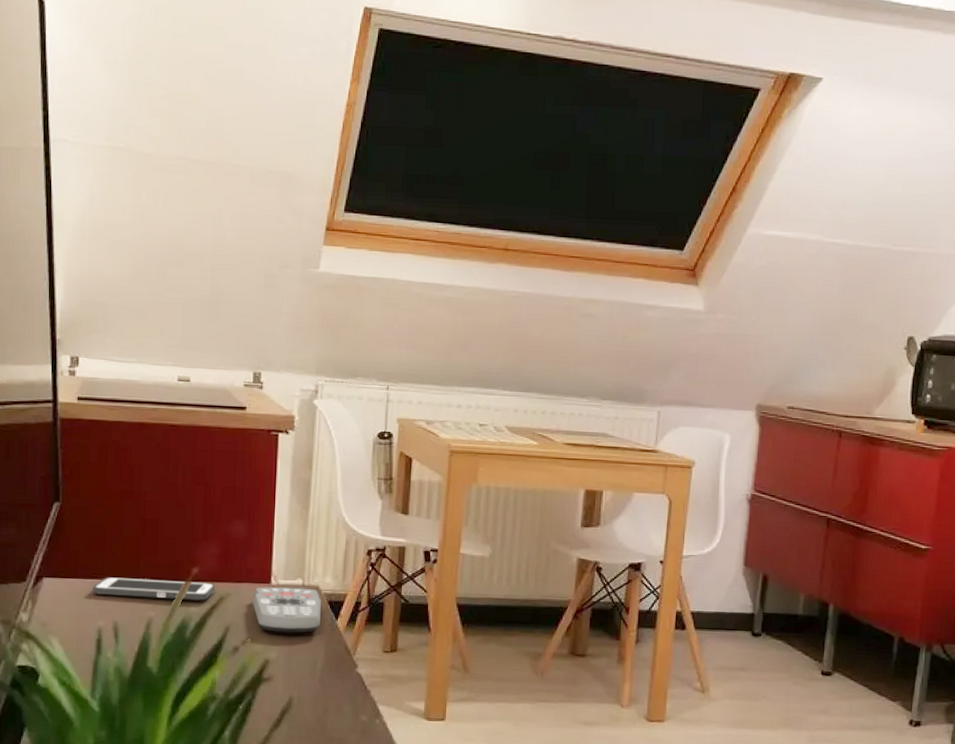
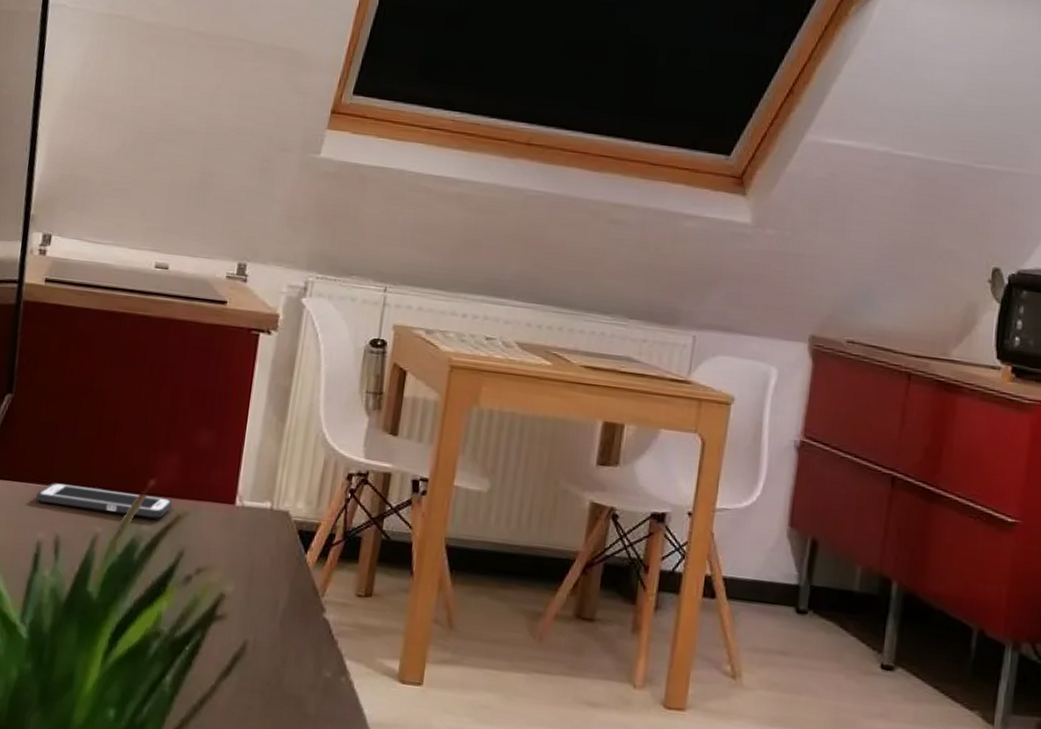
remote control: present [252,587,321,633] -> none [211,507,290,566]

